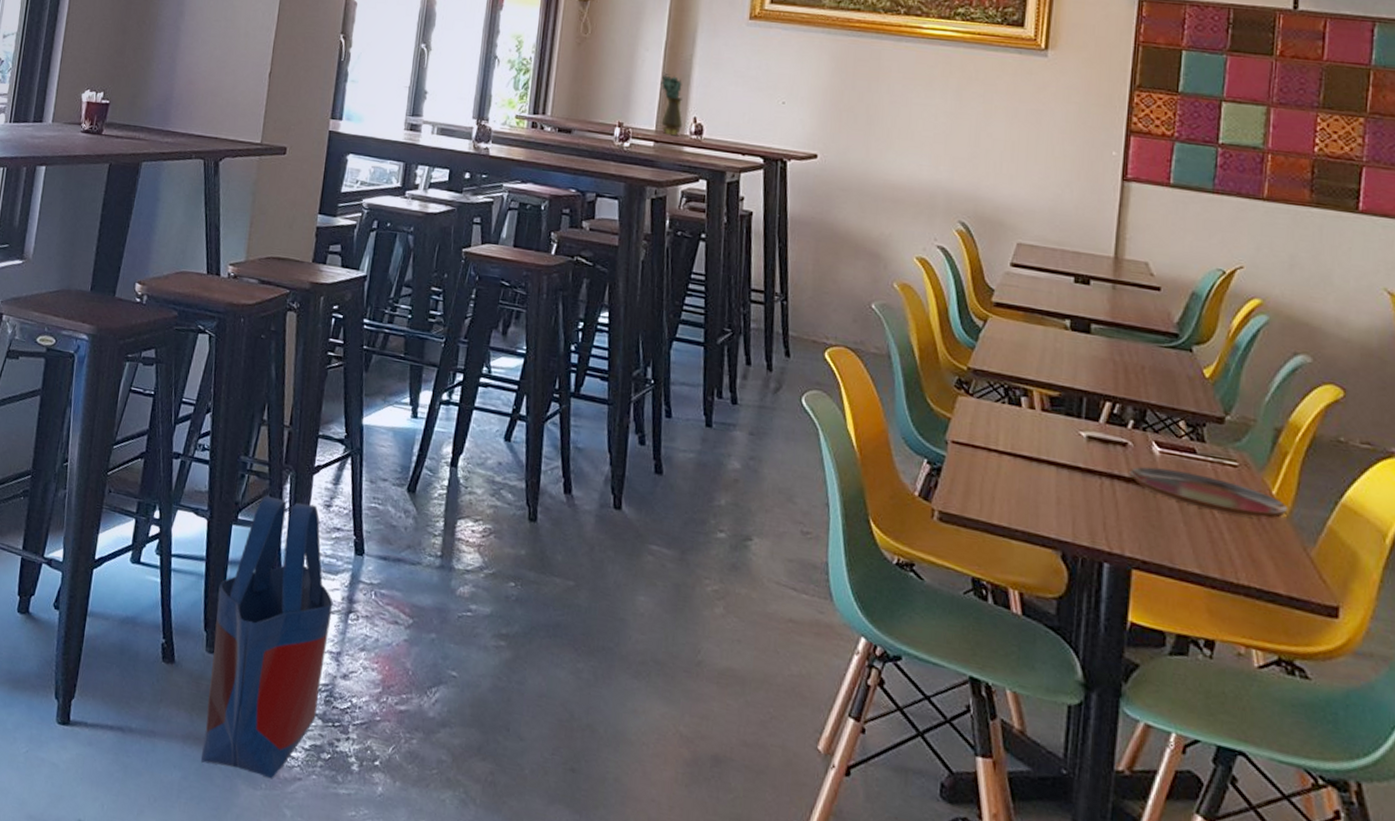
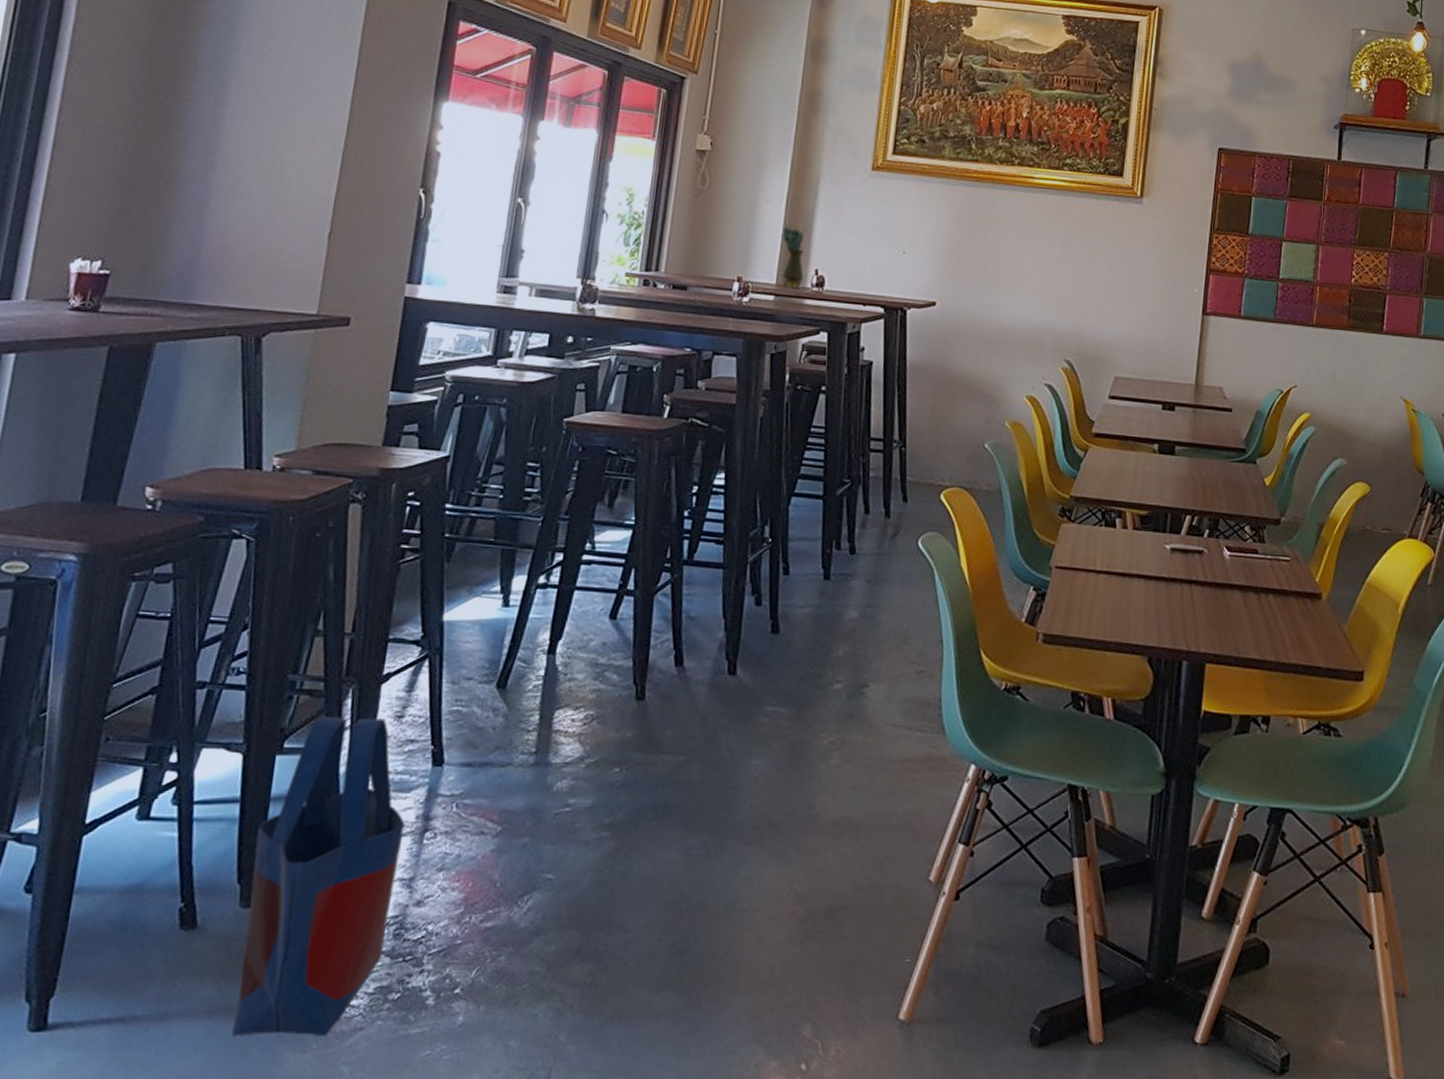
plate: present [1129,466,1289,519] -> none [1204,570,1328,604]

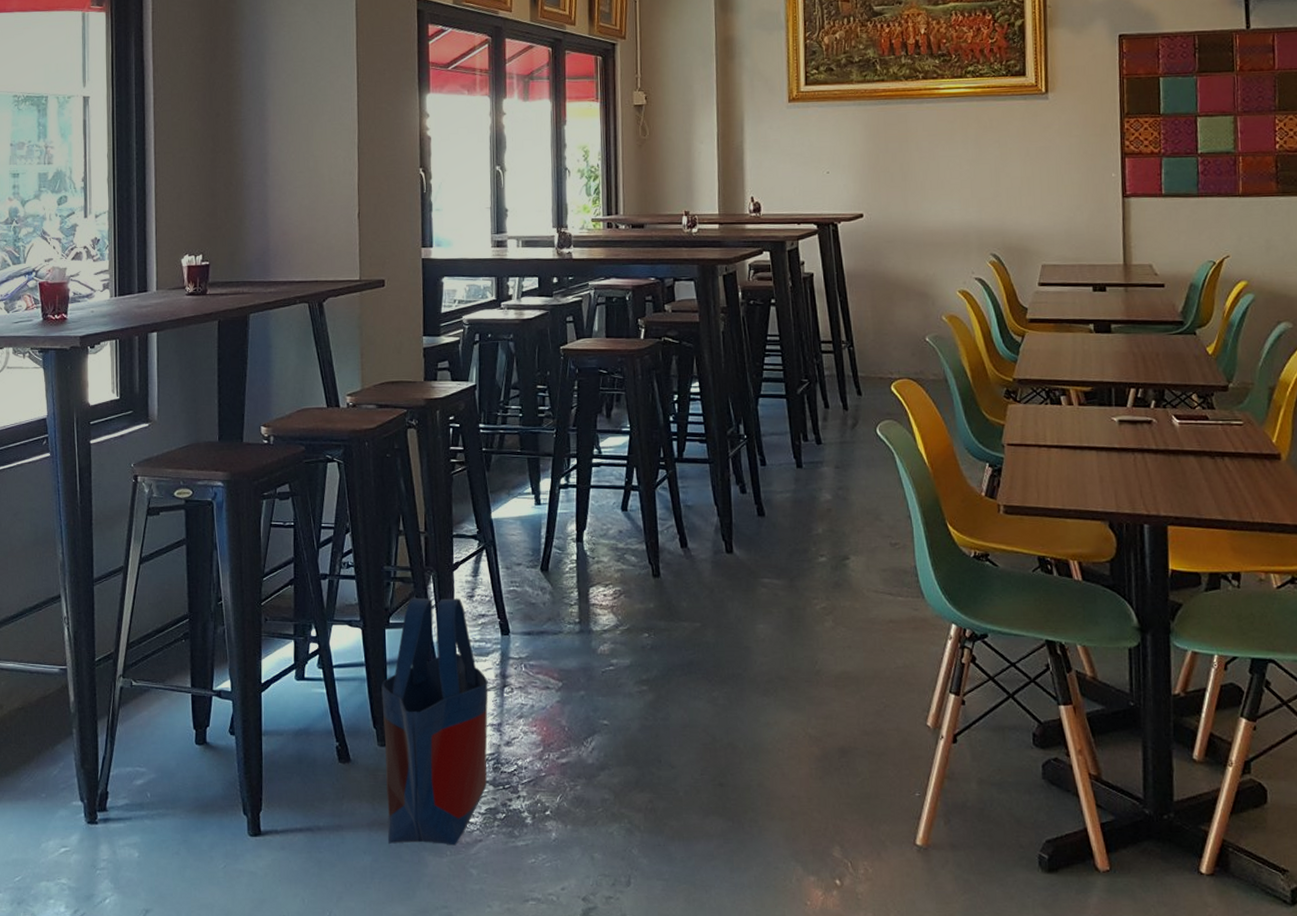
vase: present [782,224,804,289] -> none [718,160,742,217]

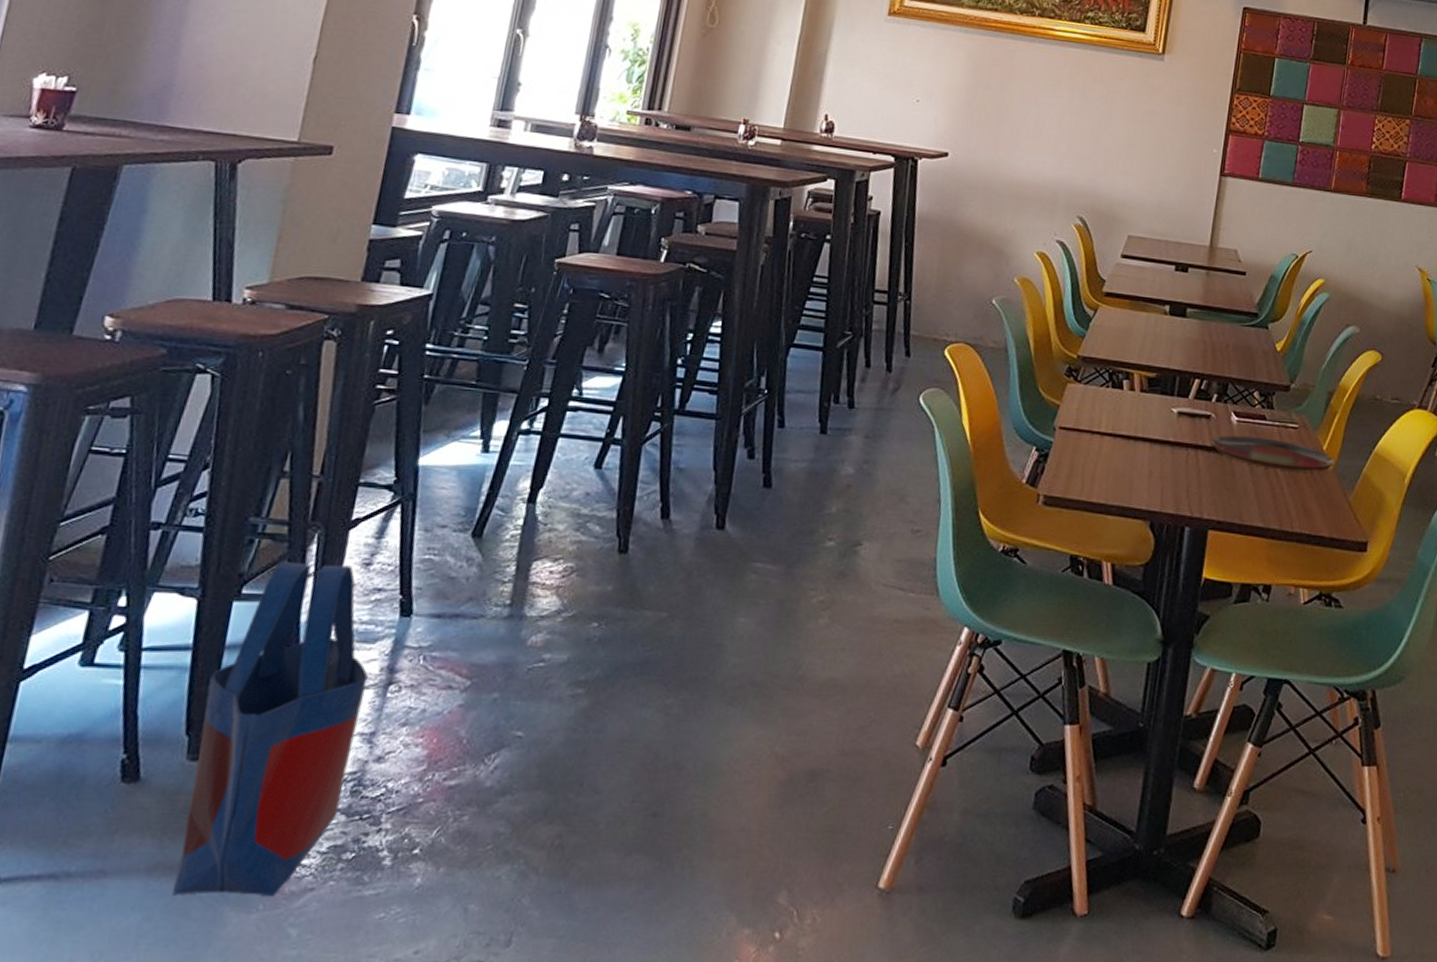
plate: none [1156,436,1287,466] -> present [1211,435,1335,472]

